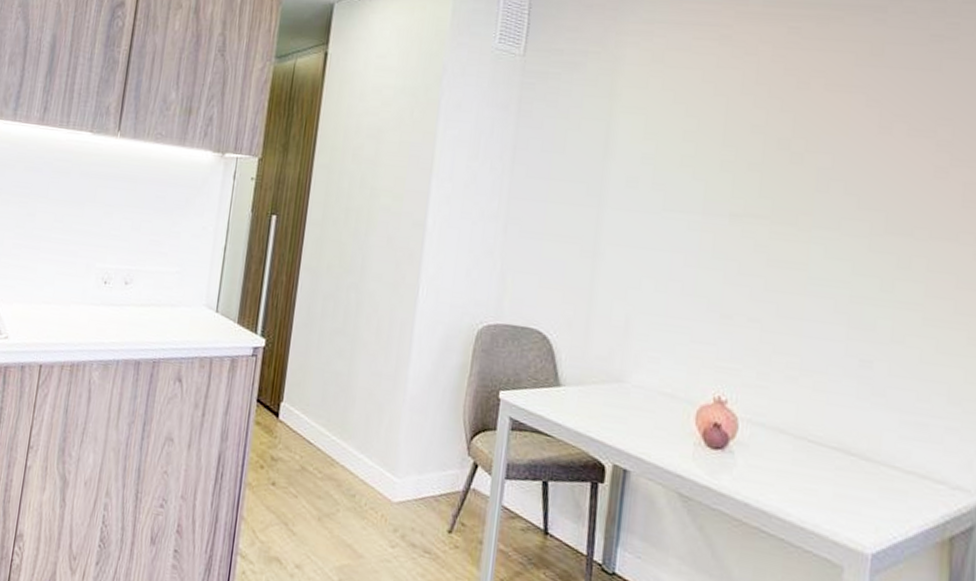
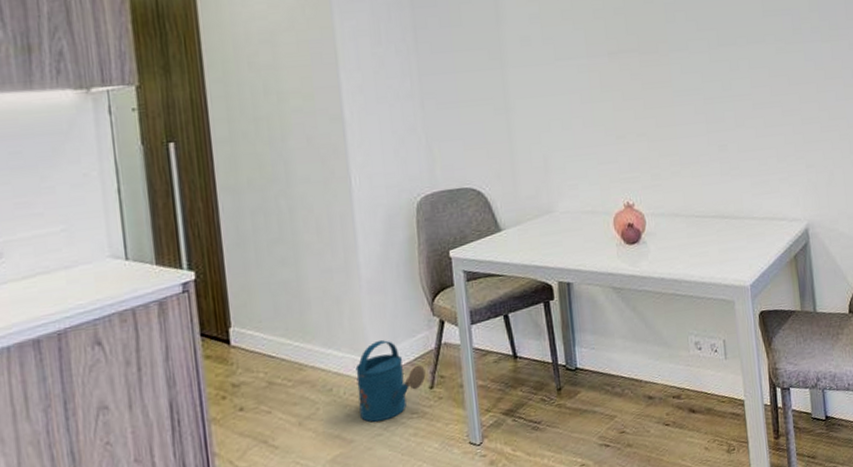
watering can: none [375,462,448,549] -> present [355,339,426,422]

